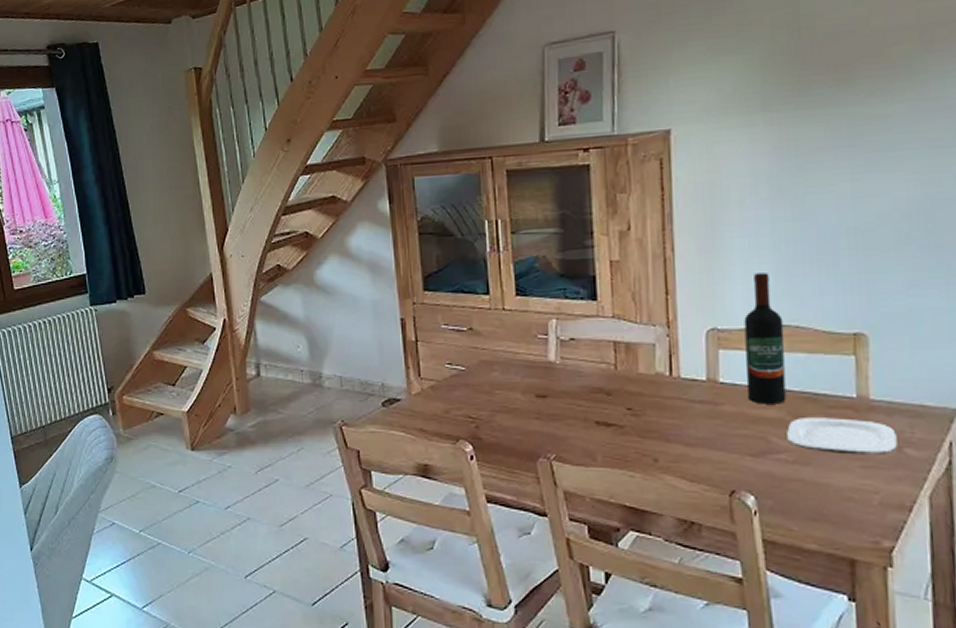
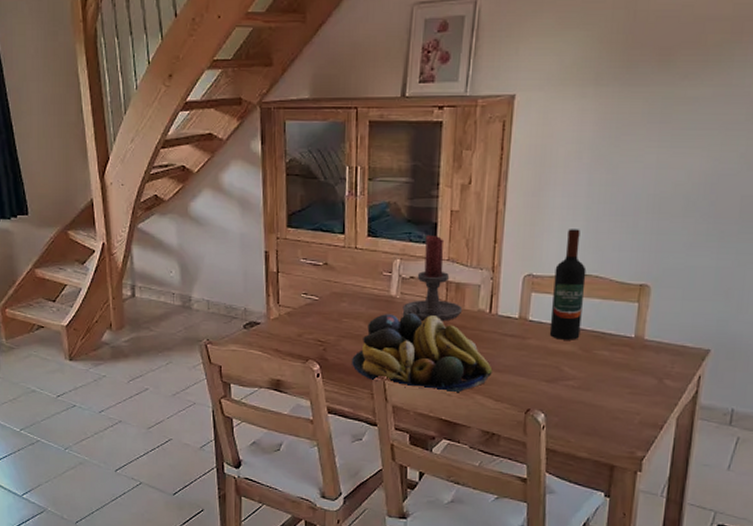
fruit bowl: none [510,381,682,475] -> present [352,313,493,394]
candle holder: none [564,289,637,389] -> present [402,234,463,322]
plate: present [787,418,897,455] -> none [576,352,660,384]

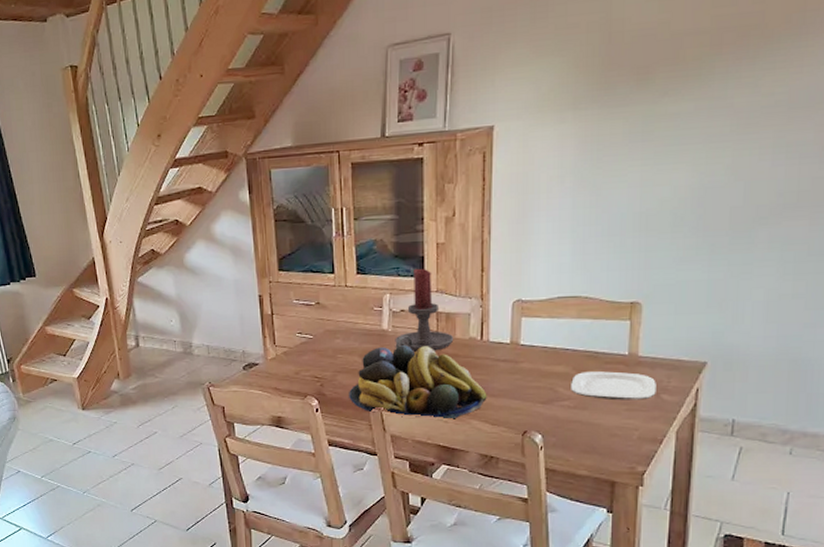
wine bottle: present [549,229,587,340] -> none [542,252,576,362]
plate: none [576,352,660,384] -> present [571,371,656,401]

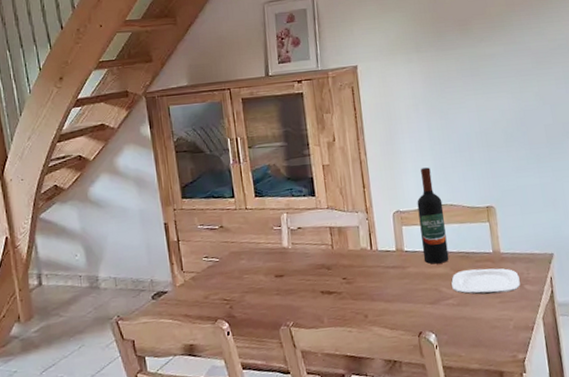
fruit bowl: present [349,345,487,421] -> none [257,259,384,332]
candle holder: present [395,268,454,352] -> none [295,188,348,266]
wine bottle: none [542,252,576,362] -> present [417,167,449,264]

